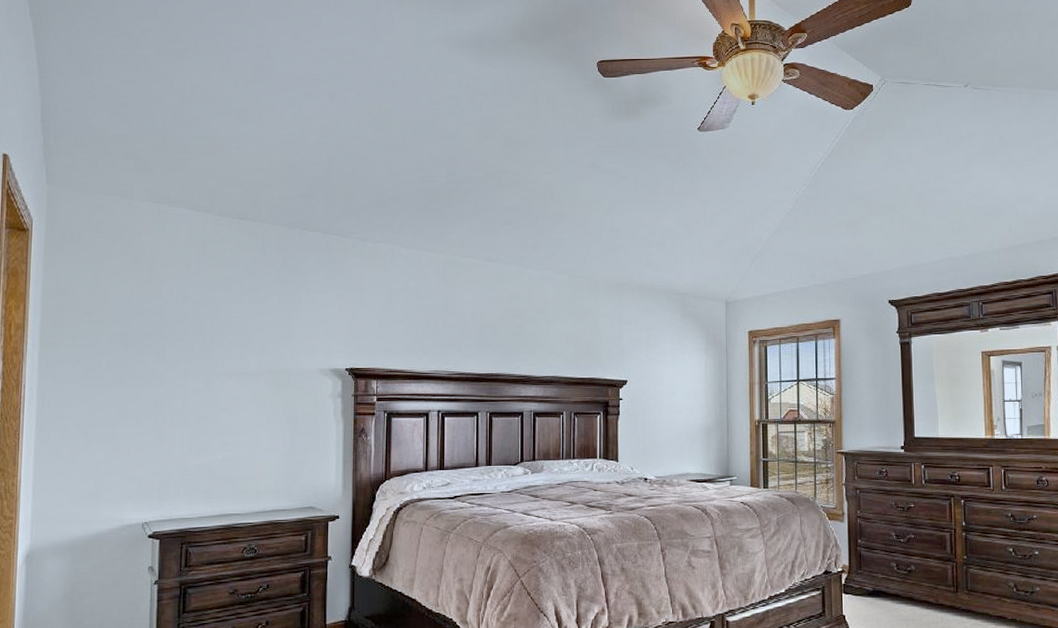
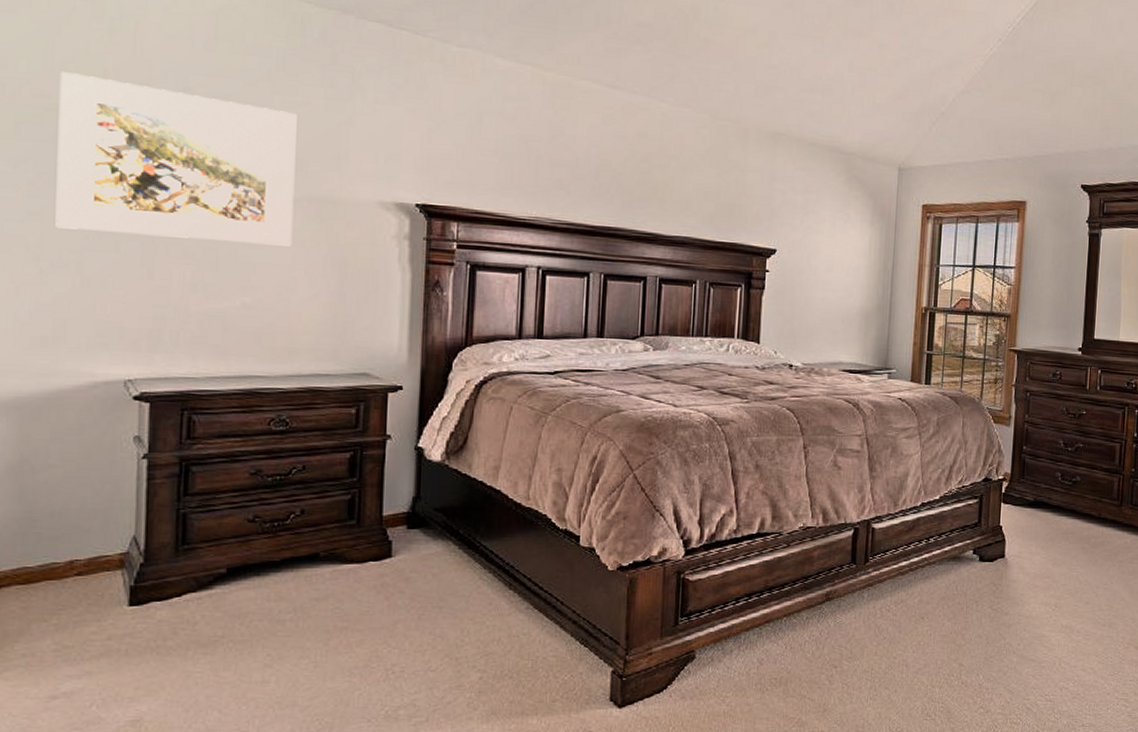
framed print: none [98,294,260,410] -> present [55,72,297,246]

